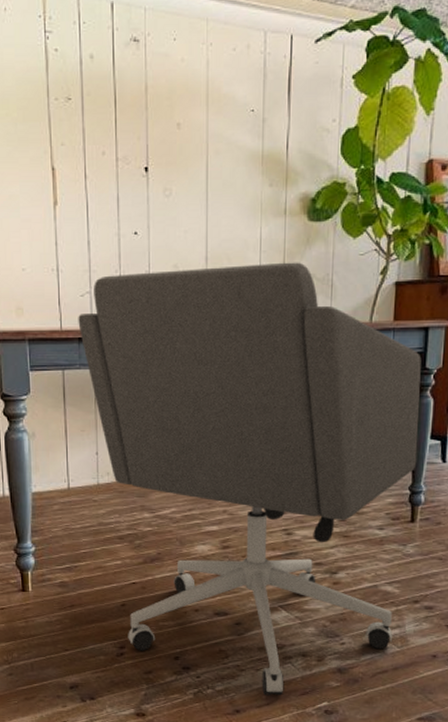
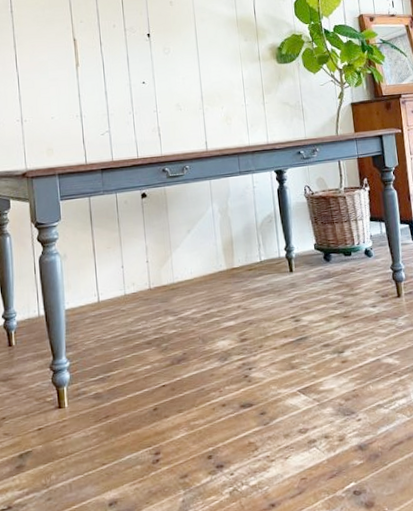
office chair: present [78,262,422,696] -> none [100,94,402,484]

